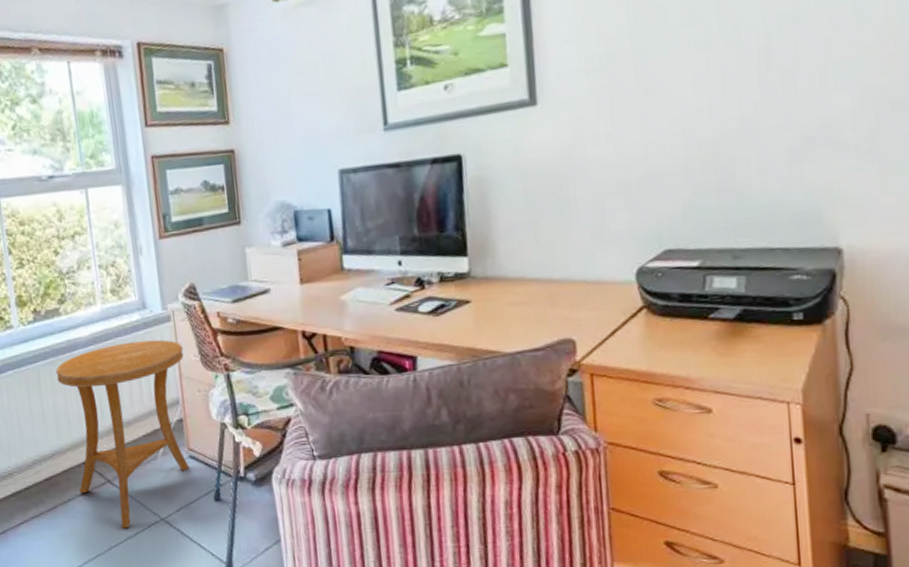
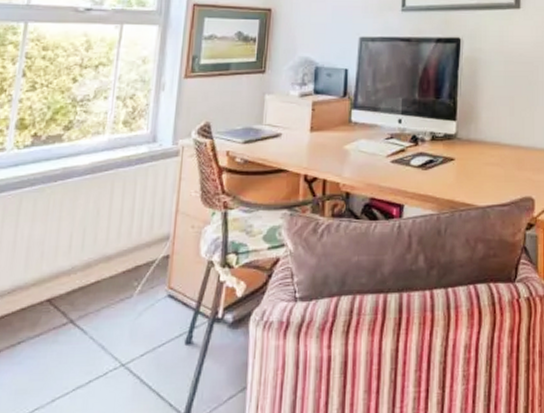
side table: present [55,339,189,529] -> none [34,174,185,377]

